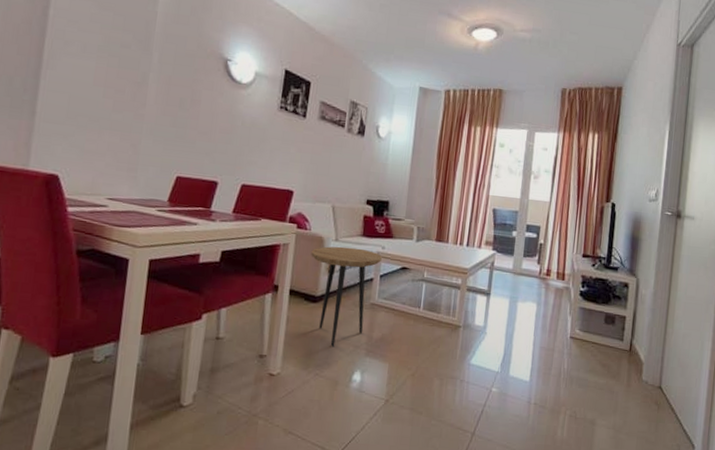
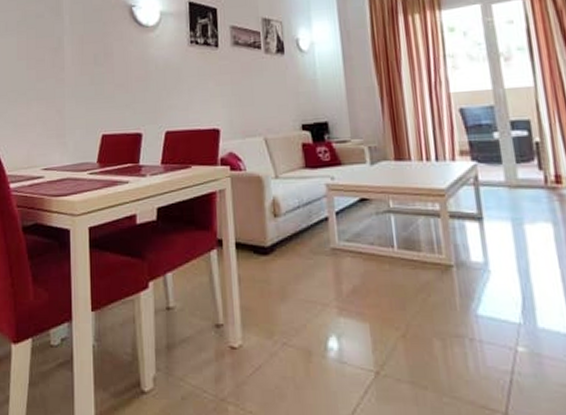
side table: present [311,246,382,347] -> none [251,183,333,308]

